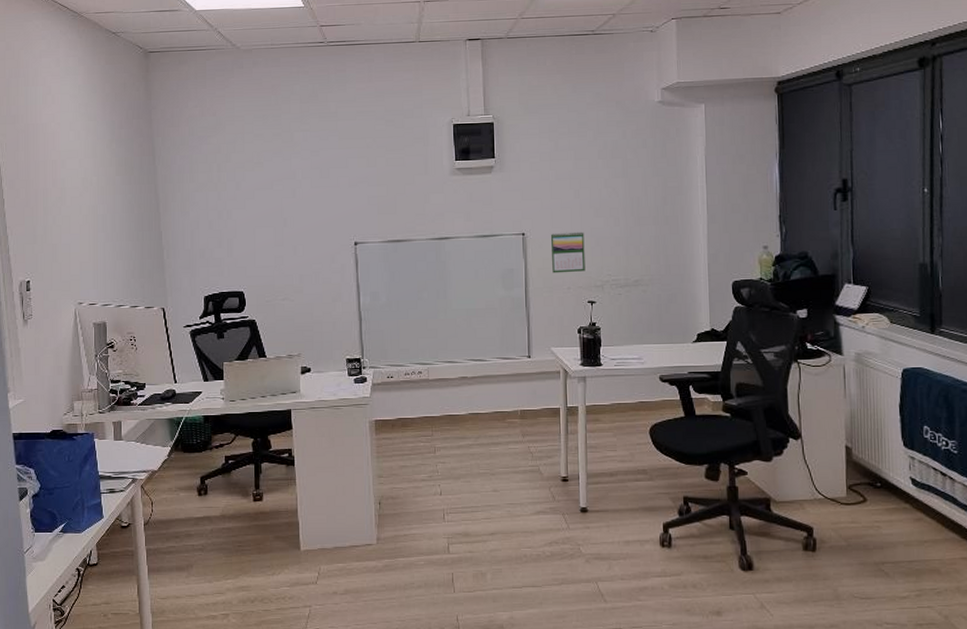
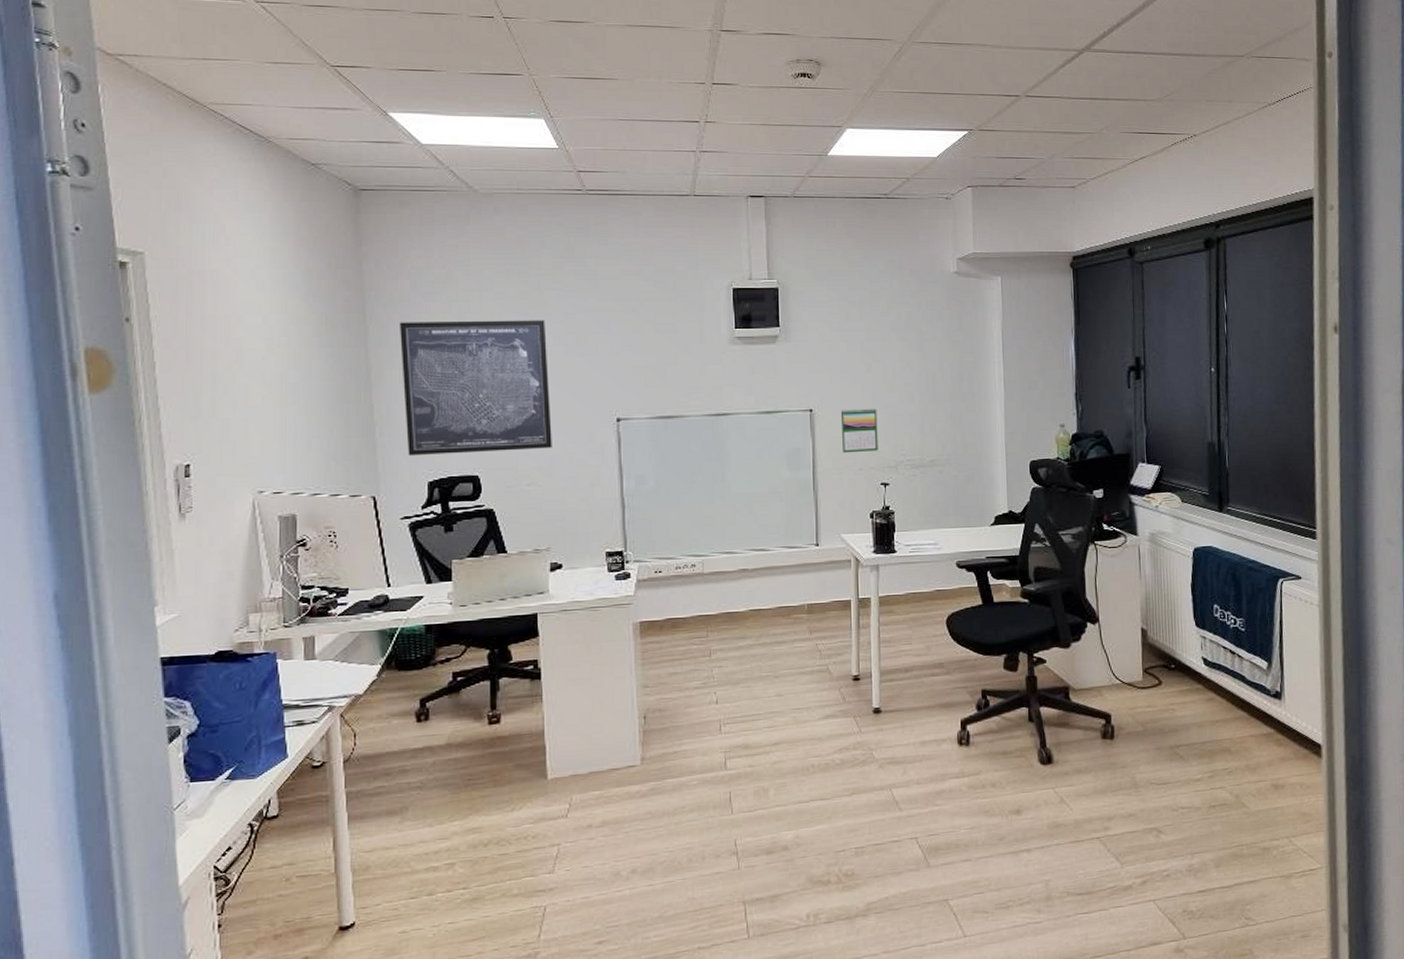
wall art: none [180,157,302,275] -> present [399,320,552,457]

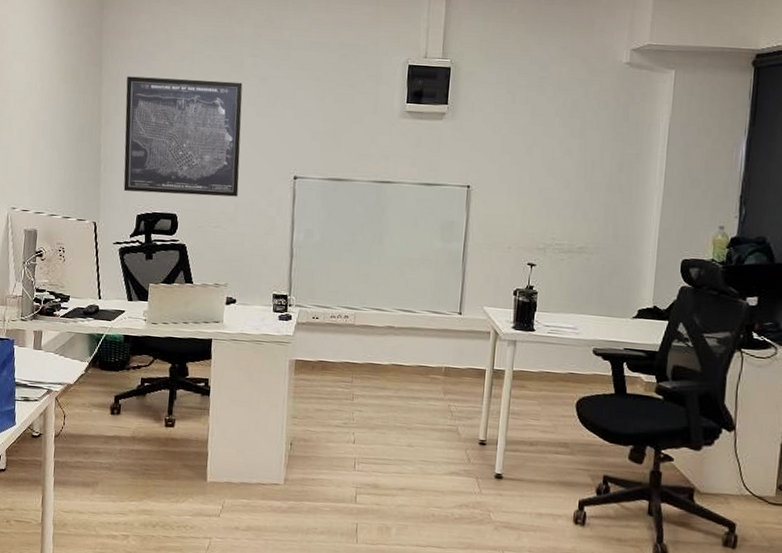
calendar: present [840,408,878,453] -> none [494,189,532,232]

